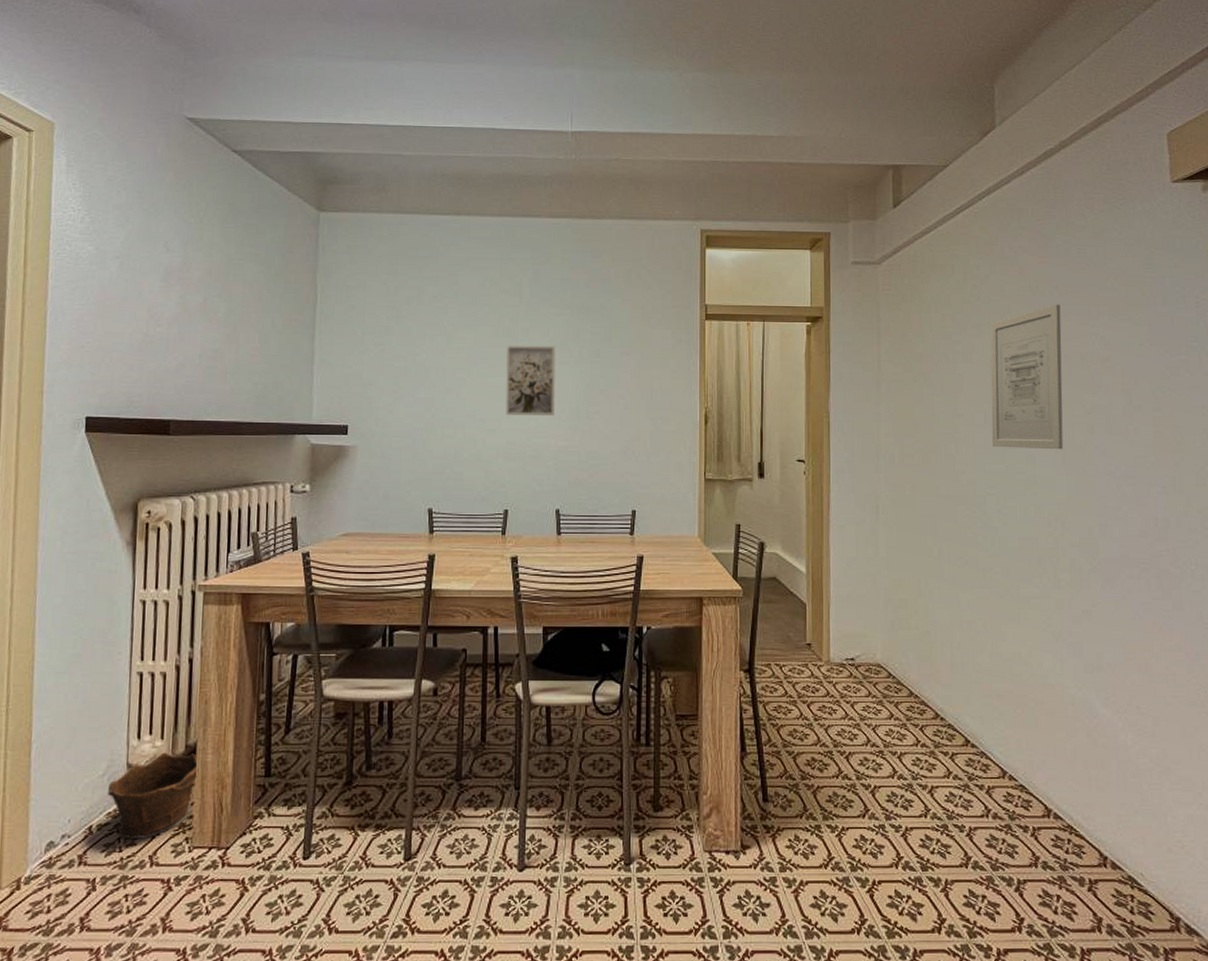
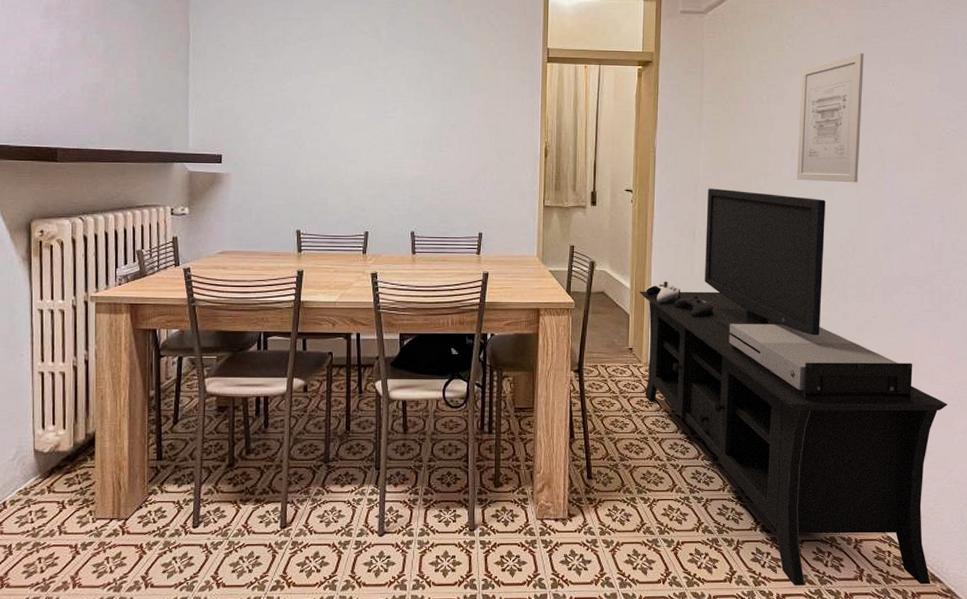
clay pot: present [107,751,199,840] -> none [17,439,98,513]
wall art: present [505,345,556,415] -> none [365,83,411,148]
media console: none [816,457,1189,939] -> present [639,188,948,586]

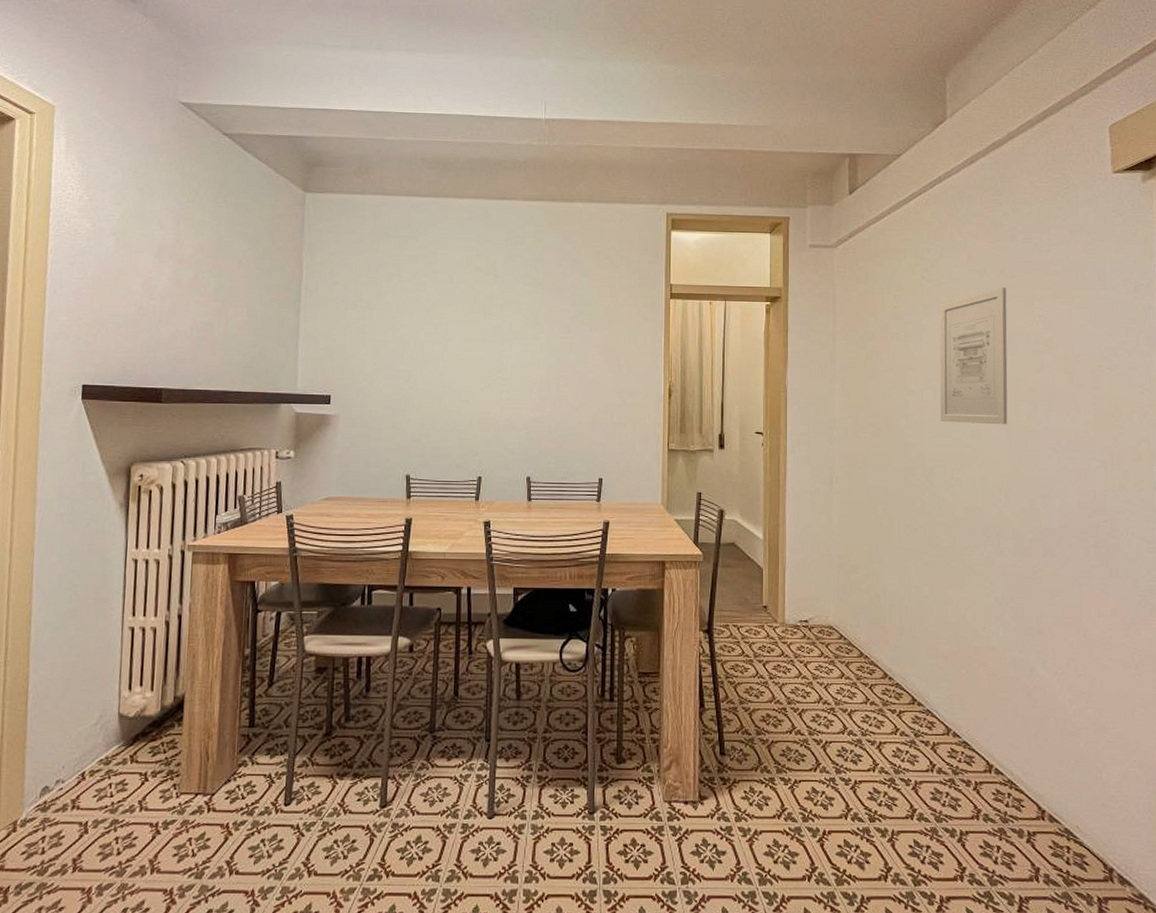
media console: present [639,188,948,586] -> none [773,430,1124,888]

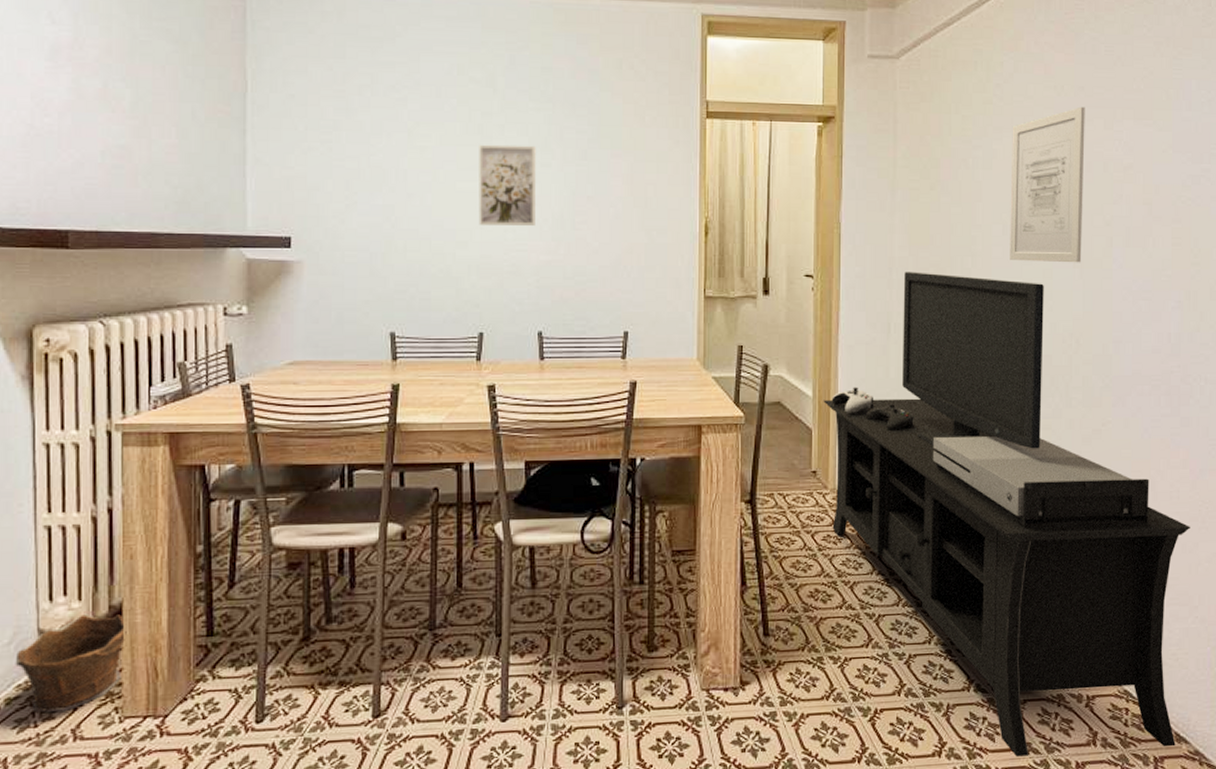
clay pot: none [99,702,187,786] -> present [15,613,127,713]
wall art: none [480,320,528,388] -> present [479,144,536,226]
media console: none [773,430,1124,888] -> present [823,272,1190,757]

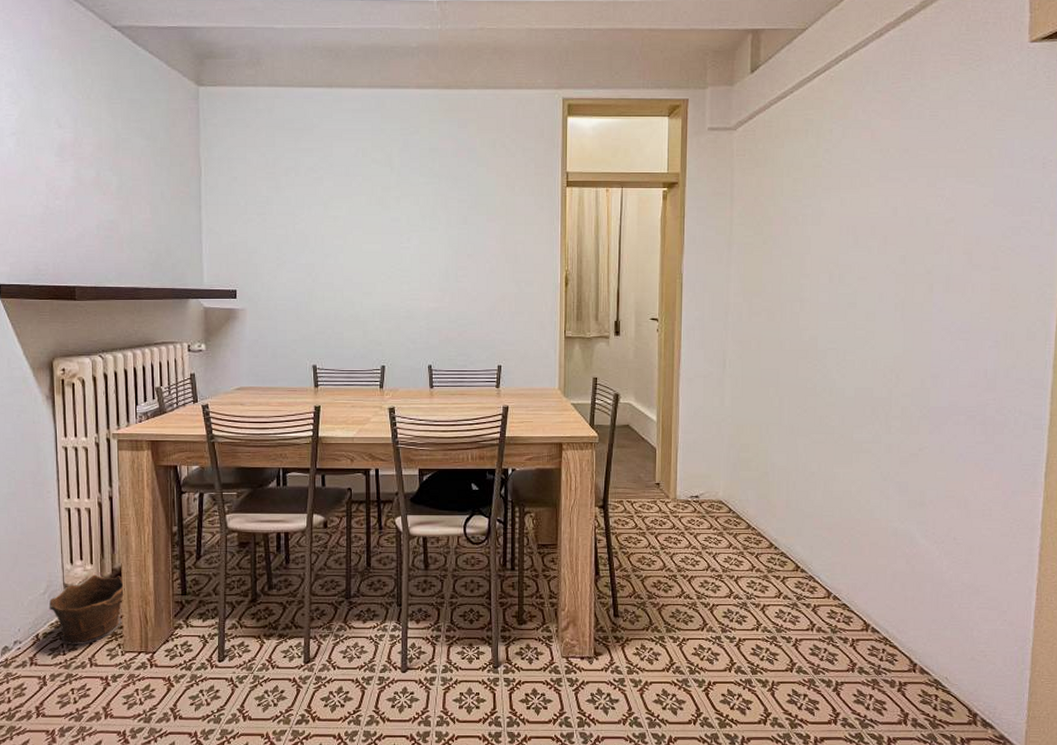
wall art: present [479,144,536,226] -> none [380,213,425,279]
media console: present [823,272,1190,757] -> none [666,315,1001,730]
wall art: present [1010,106,1085,263] -> none [835,167,909,307]

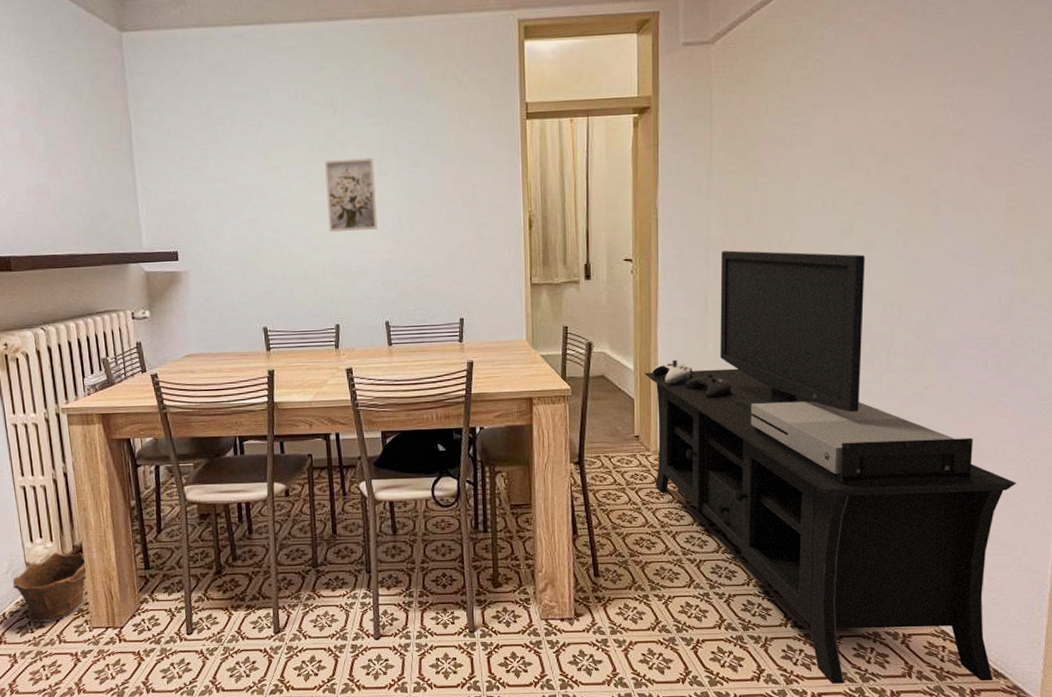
wall art: none [380,213,425,279] -> present [325,157,377,232]
media console: none [666,315,1001,730] -> present [644,250,1016,684]

